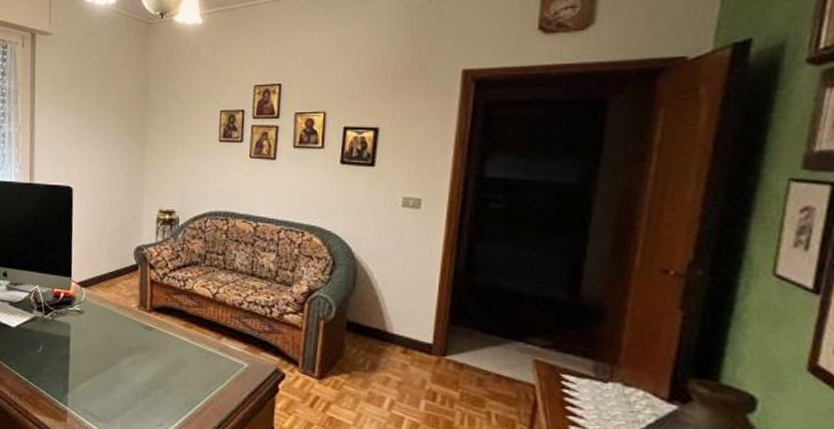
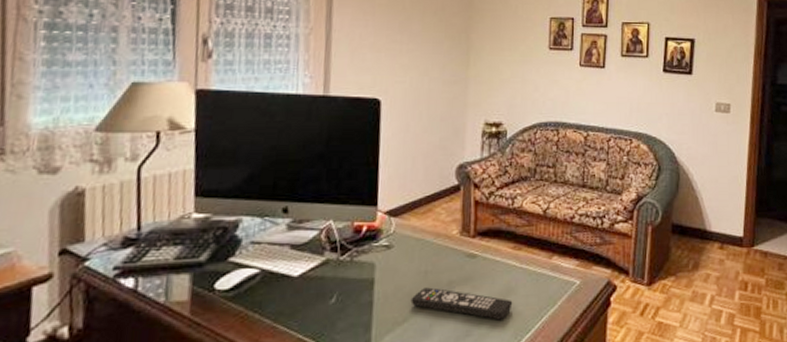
remote control: none [98,350,184,388] -> present [410,287,513,320]

